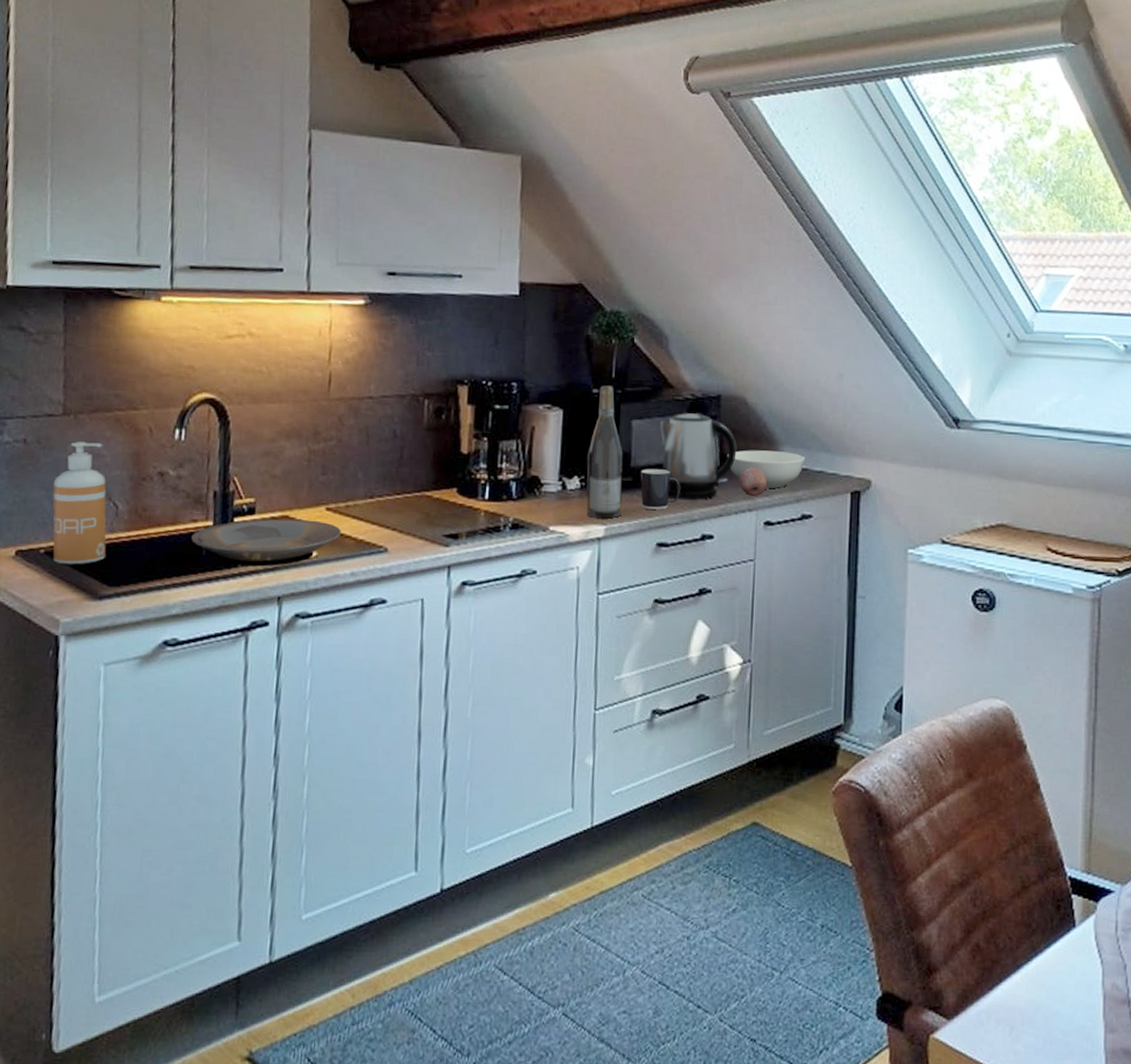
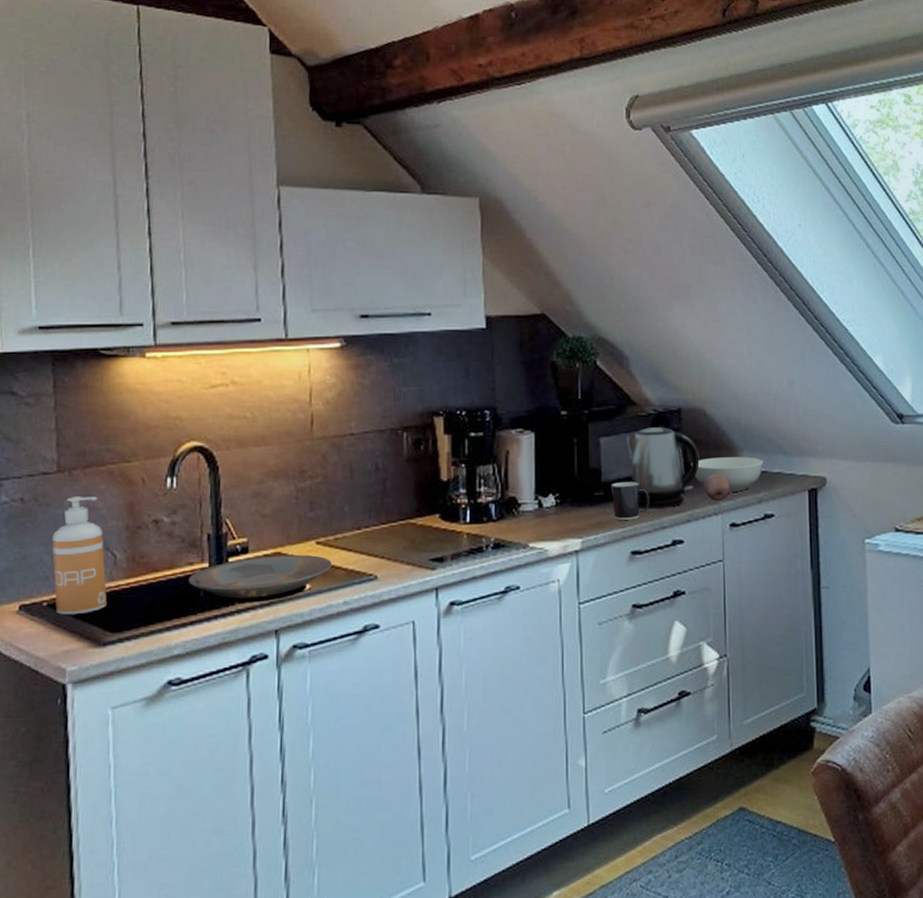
wine bottle: present [586,385,623,519] -> none [560,407,596,532]

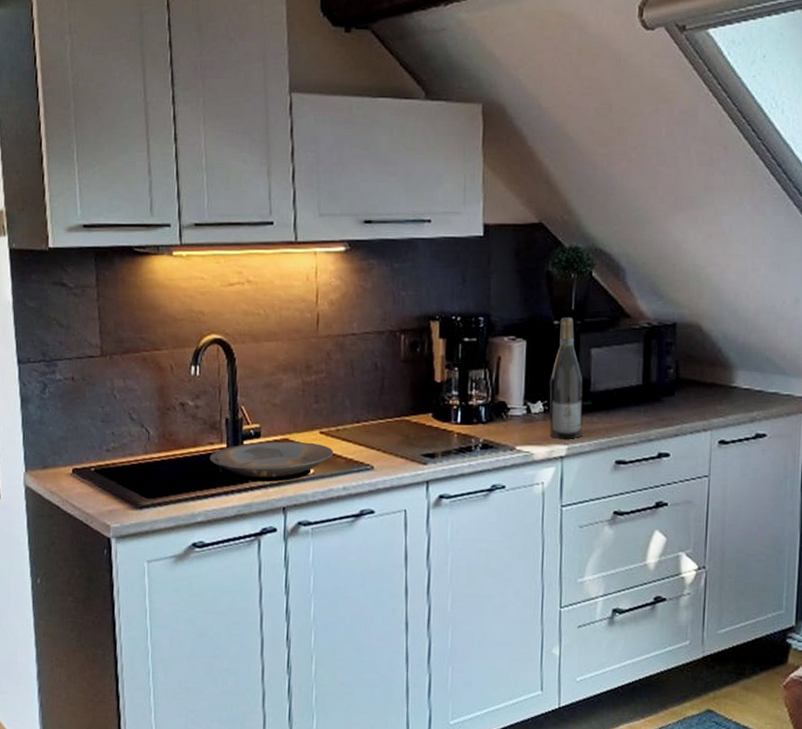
soap dispenser: present [51,496,108,616] -> none [97,378,143,481]
wine bottle: none [560,407,596,532] -> present [549,317,583,439]
mug: present [611,481,649,521] -> none [599,392,638,431]
kettle: present [627,426,700,507] -> none [618,340,692,420]
bowl: present [690,457,764,493] -> none [682,374,760,410]
fruit: present [704,473,730,501] -> none [694,389,722,417]

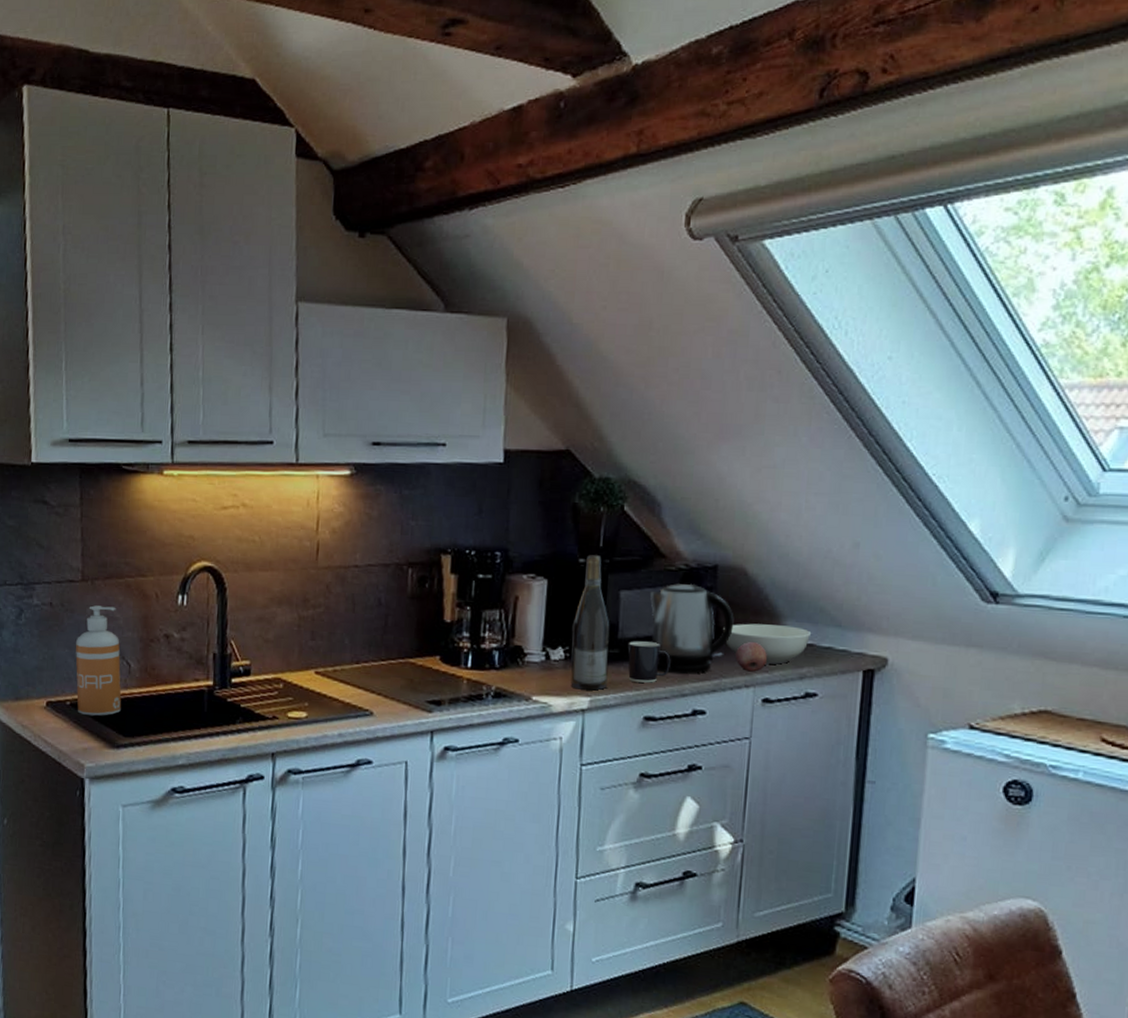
soap dispenser: none [97,378,143,481] -> present [75,605,122,717]
plate: present [210,441,333,482] -> none [194,680,329,725]
mug: none [599,392,638,431] -> present [627,640,671,684]
kettle: none [618,340,692,420] -> present [650,583,734,673]
bowl: none [682,374,760,410] -> present [722,623,812,665]
fruit: none [694,389,722,417] -> present [735,641,767,672]

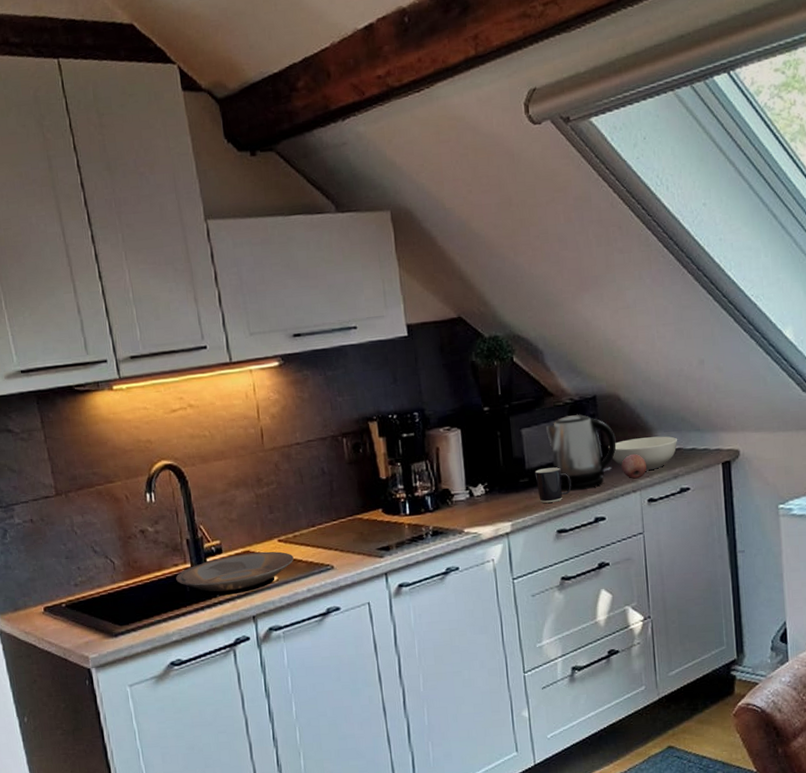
soap dispenser: present [75,605,122,717] -> none [60,513,113,614]
plate: none [194,680,329,725] -> present [176,551,294,596]
wine bottle: present [570,555,610,691] -> none [487,402,523,517]

